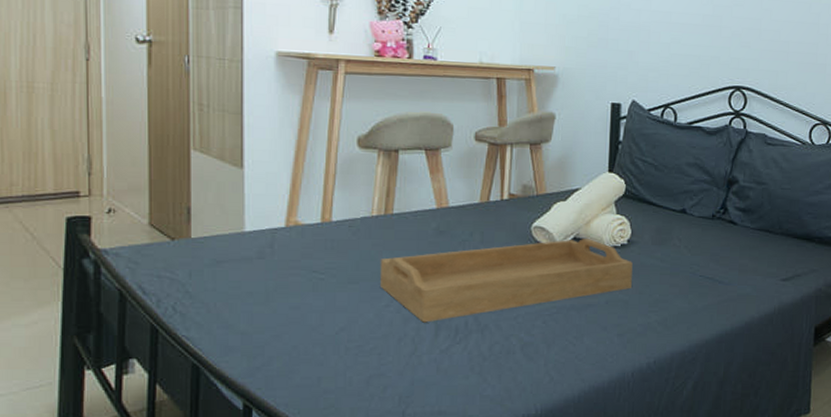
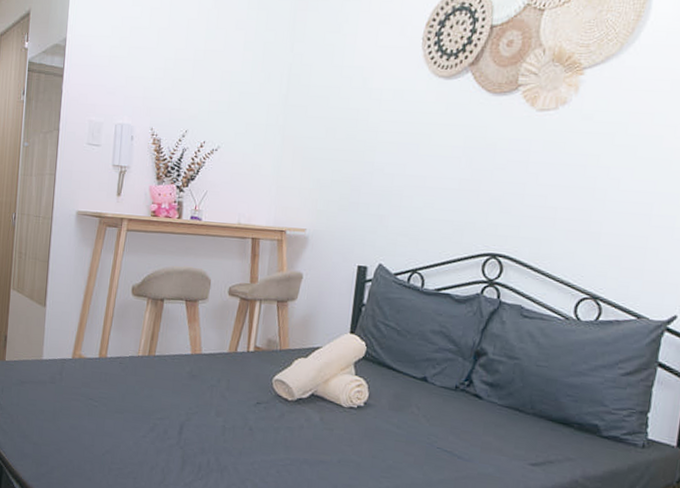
serving tray: present [379,239,633,323] -> none [140,394,368,457]

